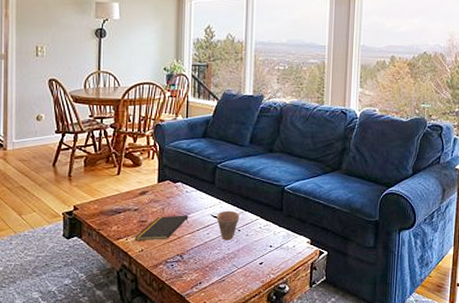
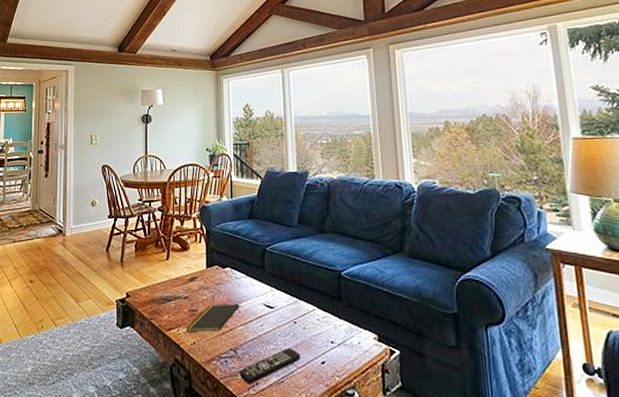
remote control: none [183,252,242,284] -> present [238,348,301,385]
cup: present [216,210,240,240] -> none [269,299,294,334]

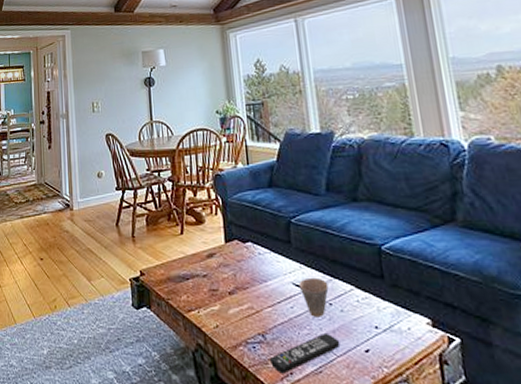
notepad: present [185,304,240,333] -> none [206,282,267,315]
cup: none [269,299,294,334] -> present [299,277,329,317]

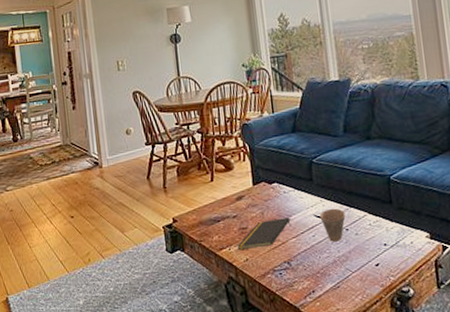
notepad: none [206,282,267,315] -> present [237,217,291,251]
remote control: present [269,334,341,374] -> none [294,255,355,293]

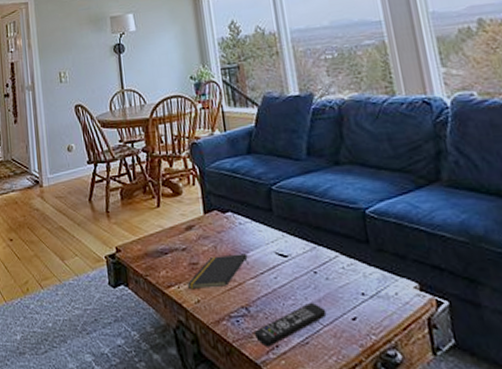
remote control: none [294,255,355,293] -> present [253,303,327,347]
cup: present [319,208,346,242] -> none [282,245,313,287]

